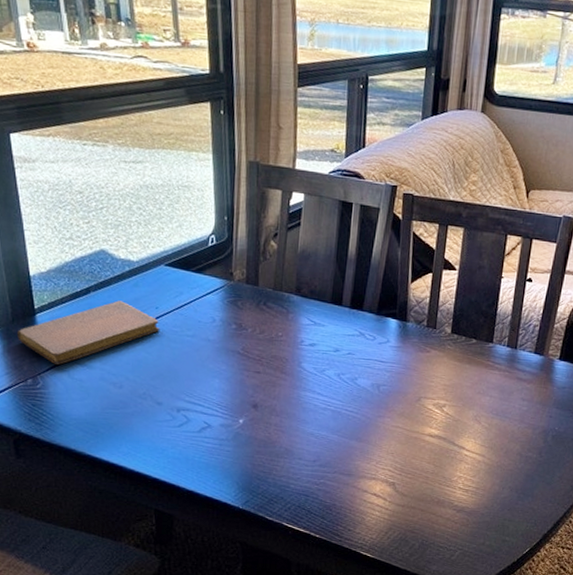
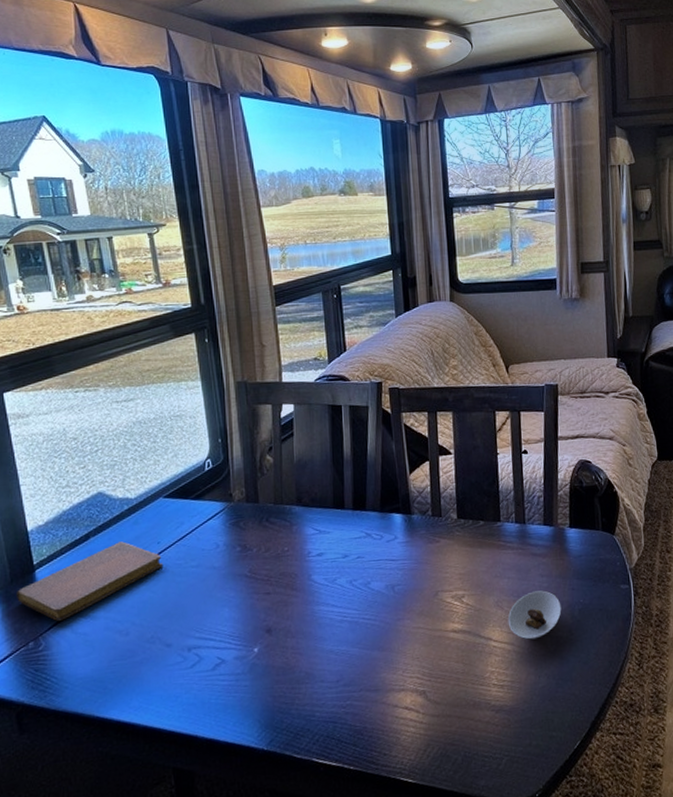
saucer: none [482,412,537,455] -> present [507,590,562,640]

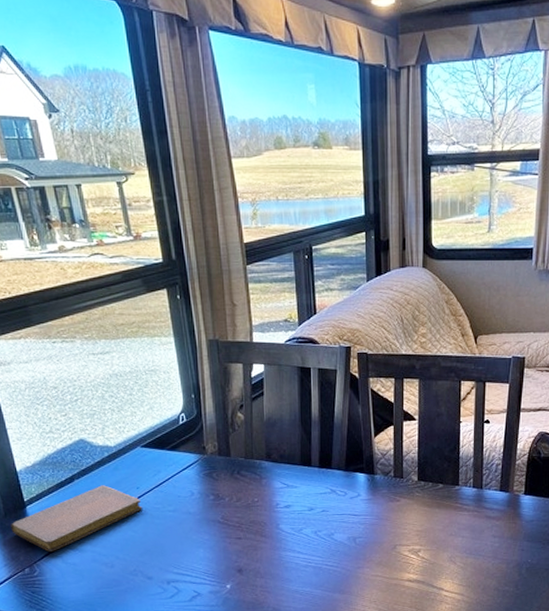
saucer: present [507,590,562,640] -> none [459,550,510,592]

